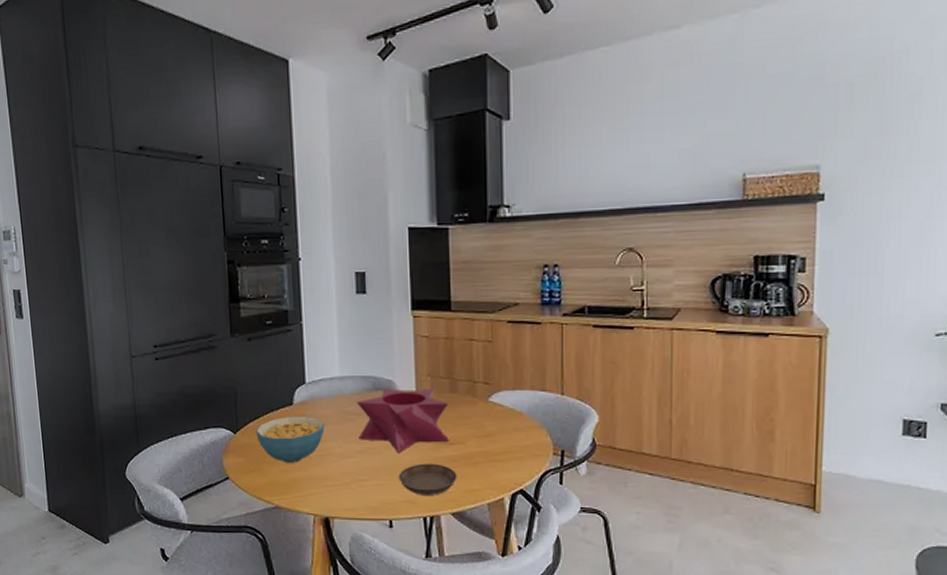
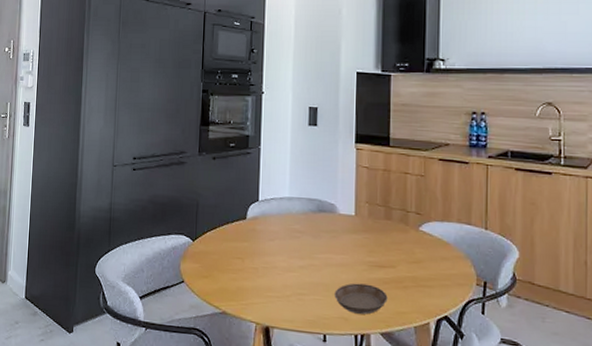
cereal bowl: present [256,416,325,463] -> none [212,229,272,273]
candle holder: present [356,387,450,453] -> none [301,210,384,272]

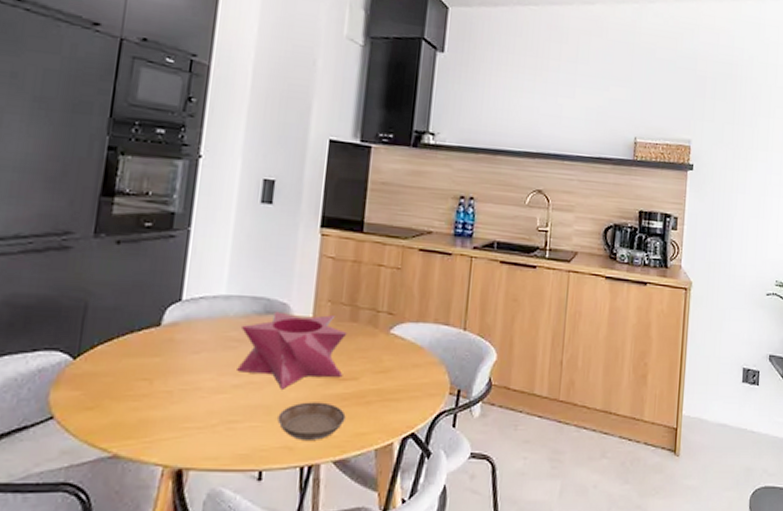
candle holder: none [301,210,384,272] -> present [237,311,347,389]

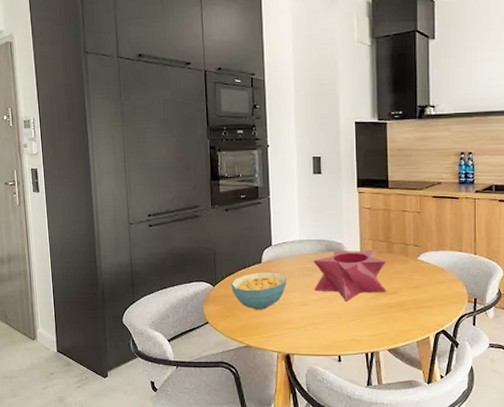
cereal bowl: none [103,339,197,399] -> present [231,272,287,310]
saucer: present [278,402,346,440] -> none [346,310,393,335]

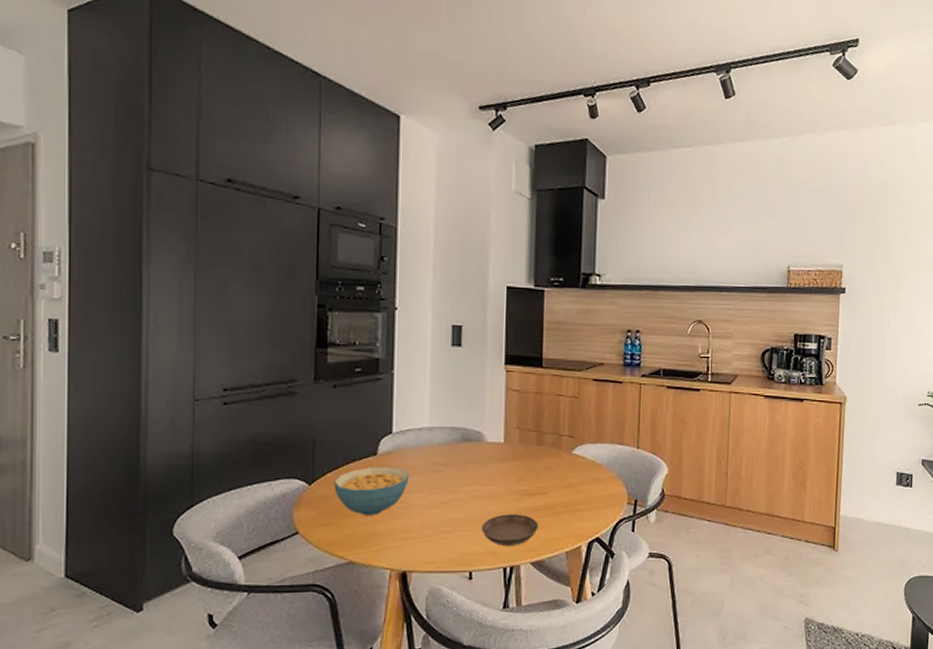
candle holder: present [312,249,387,302] -> none [443,439,535,504]
saucer: none [346,310,393,335] -> present [481,514,539,546]

